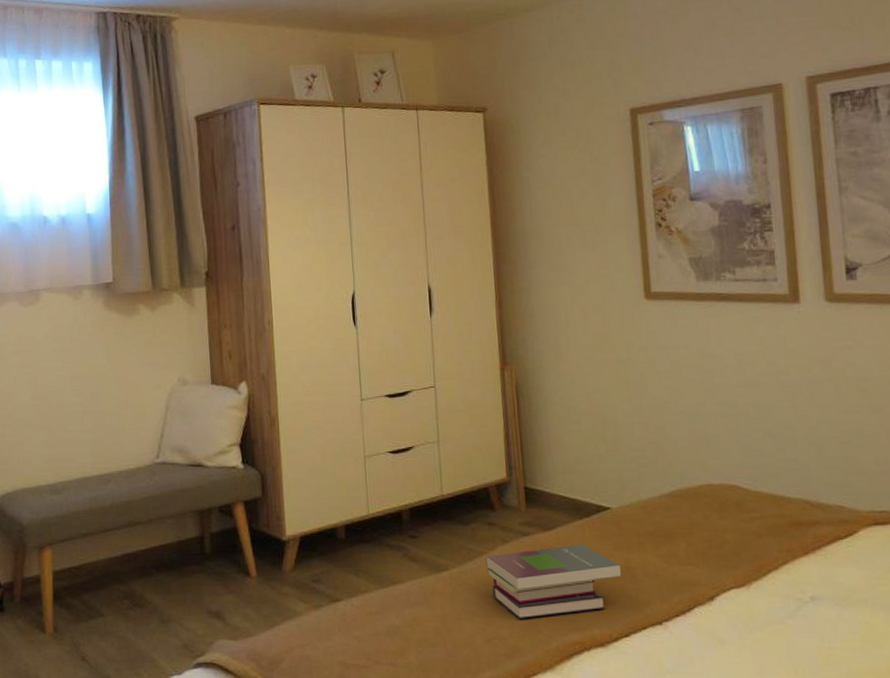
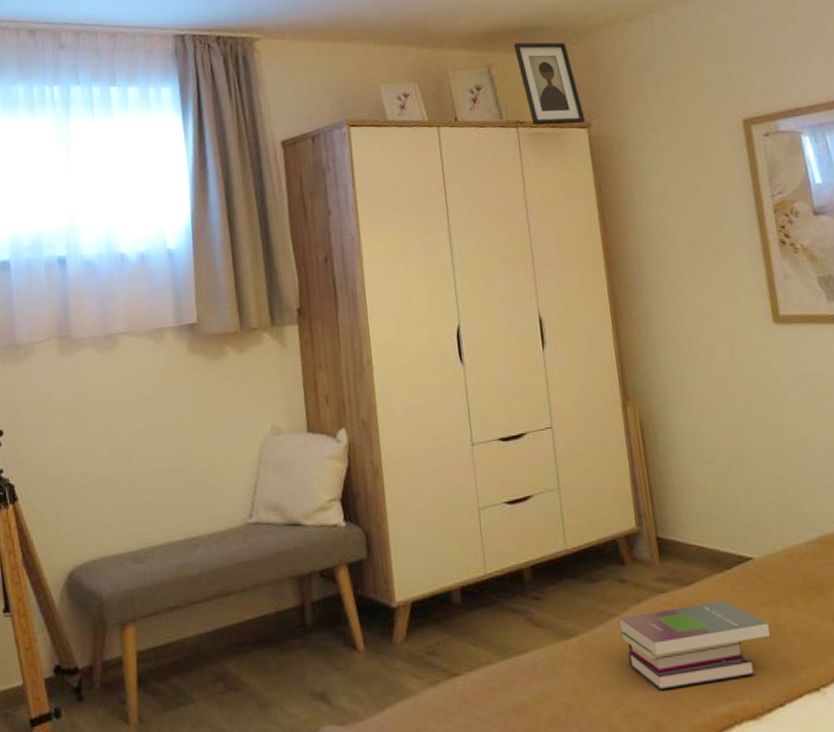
picture frame: none [417,29,482,109] -> present [513,42,586,125]

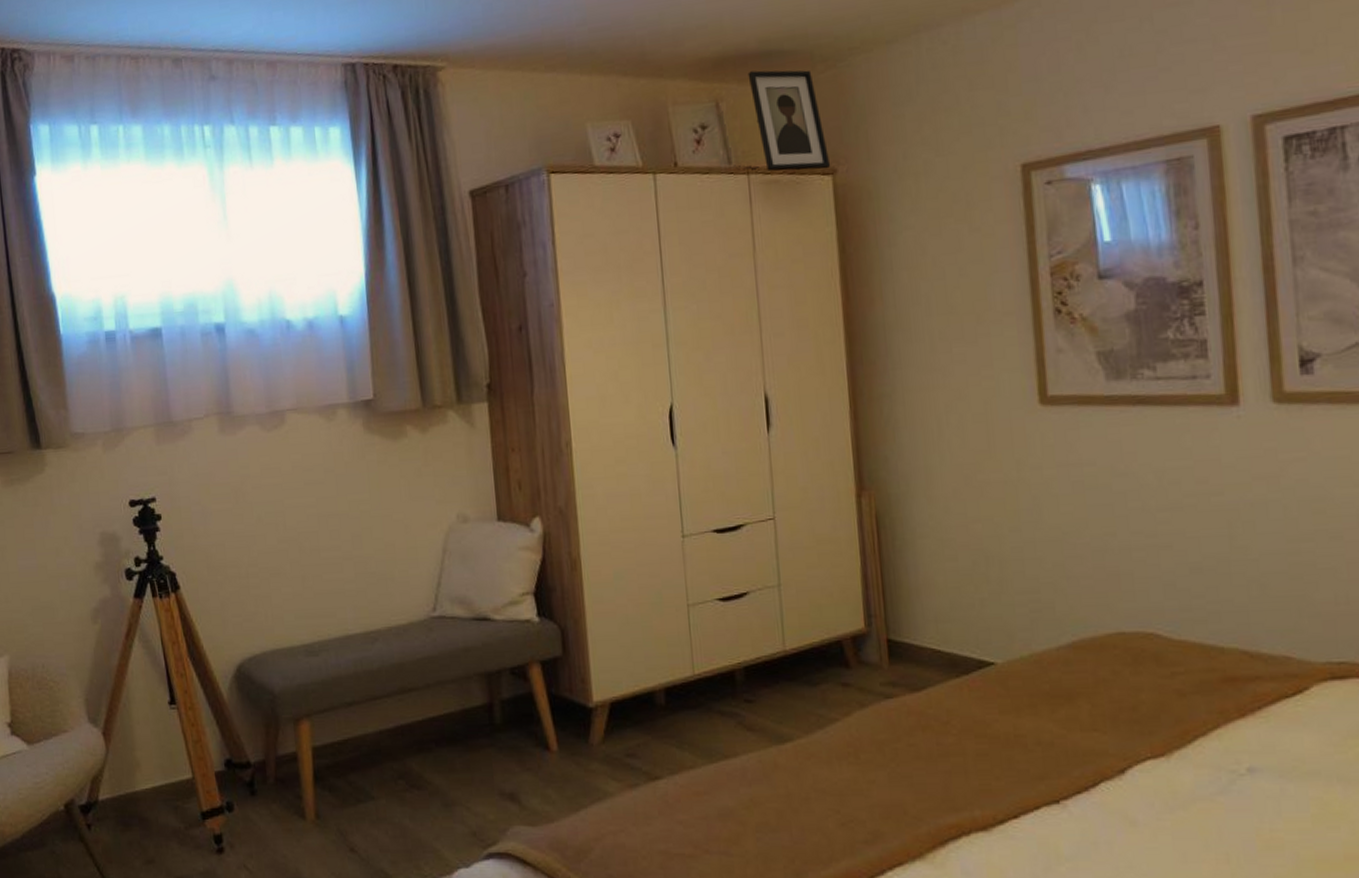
books: present [618,600,770,690] -> none [839,707,1008,799]

